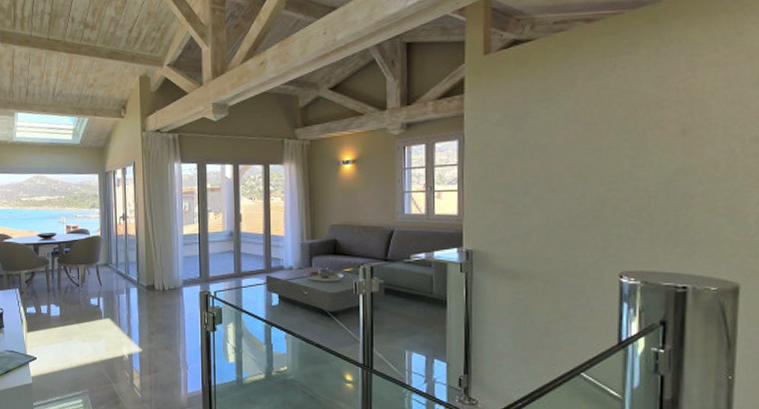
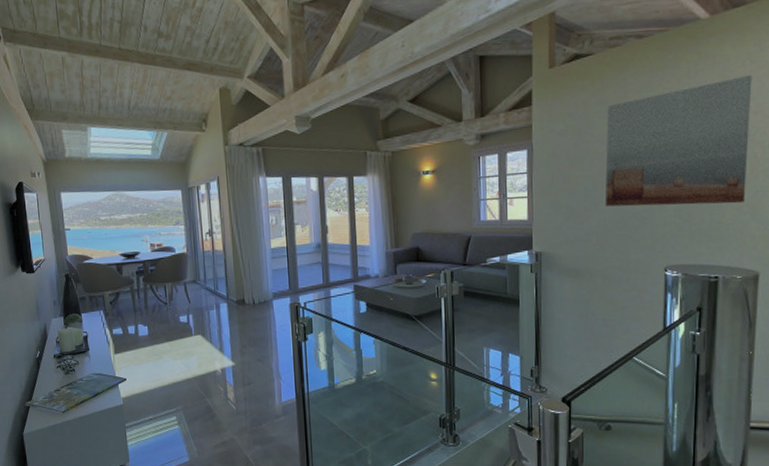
wall art: none [547,60,727,205] -> present [605,75,752,207]

